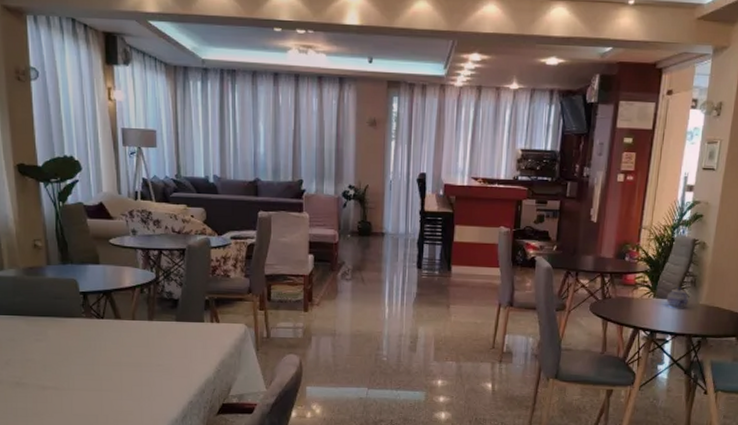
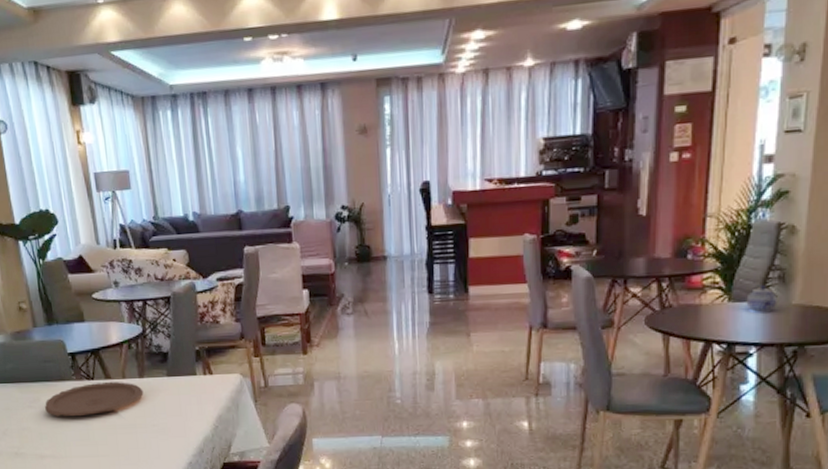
plate: none [52,321,152,352] -> present [45,381,144,417]

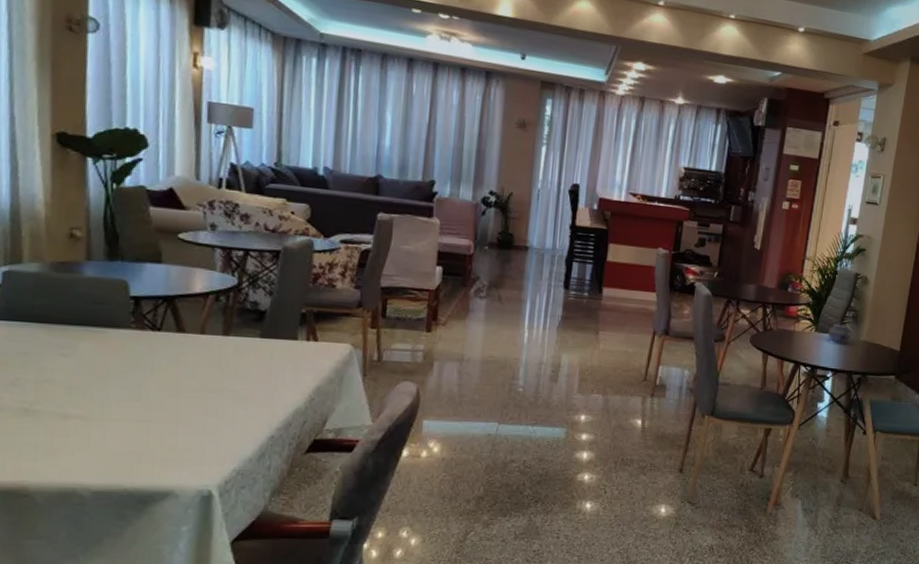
plate: present [45,381,144,417] -> none [83,335,226,373]

